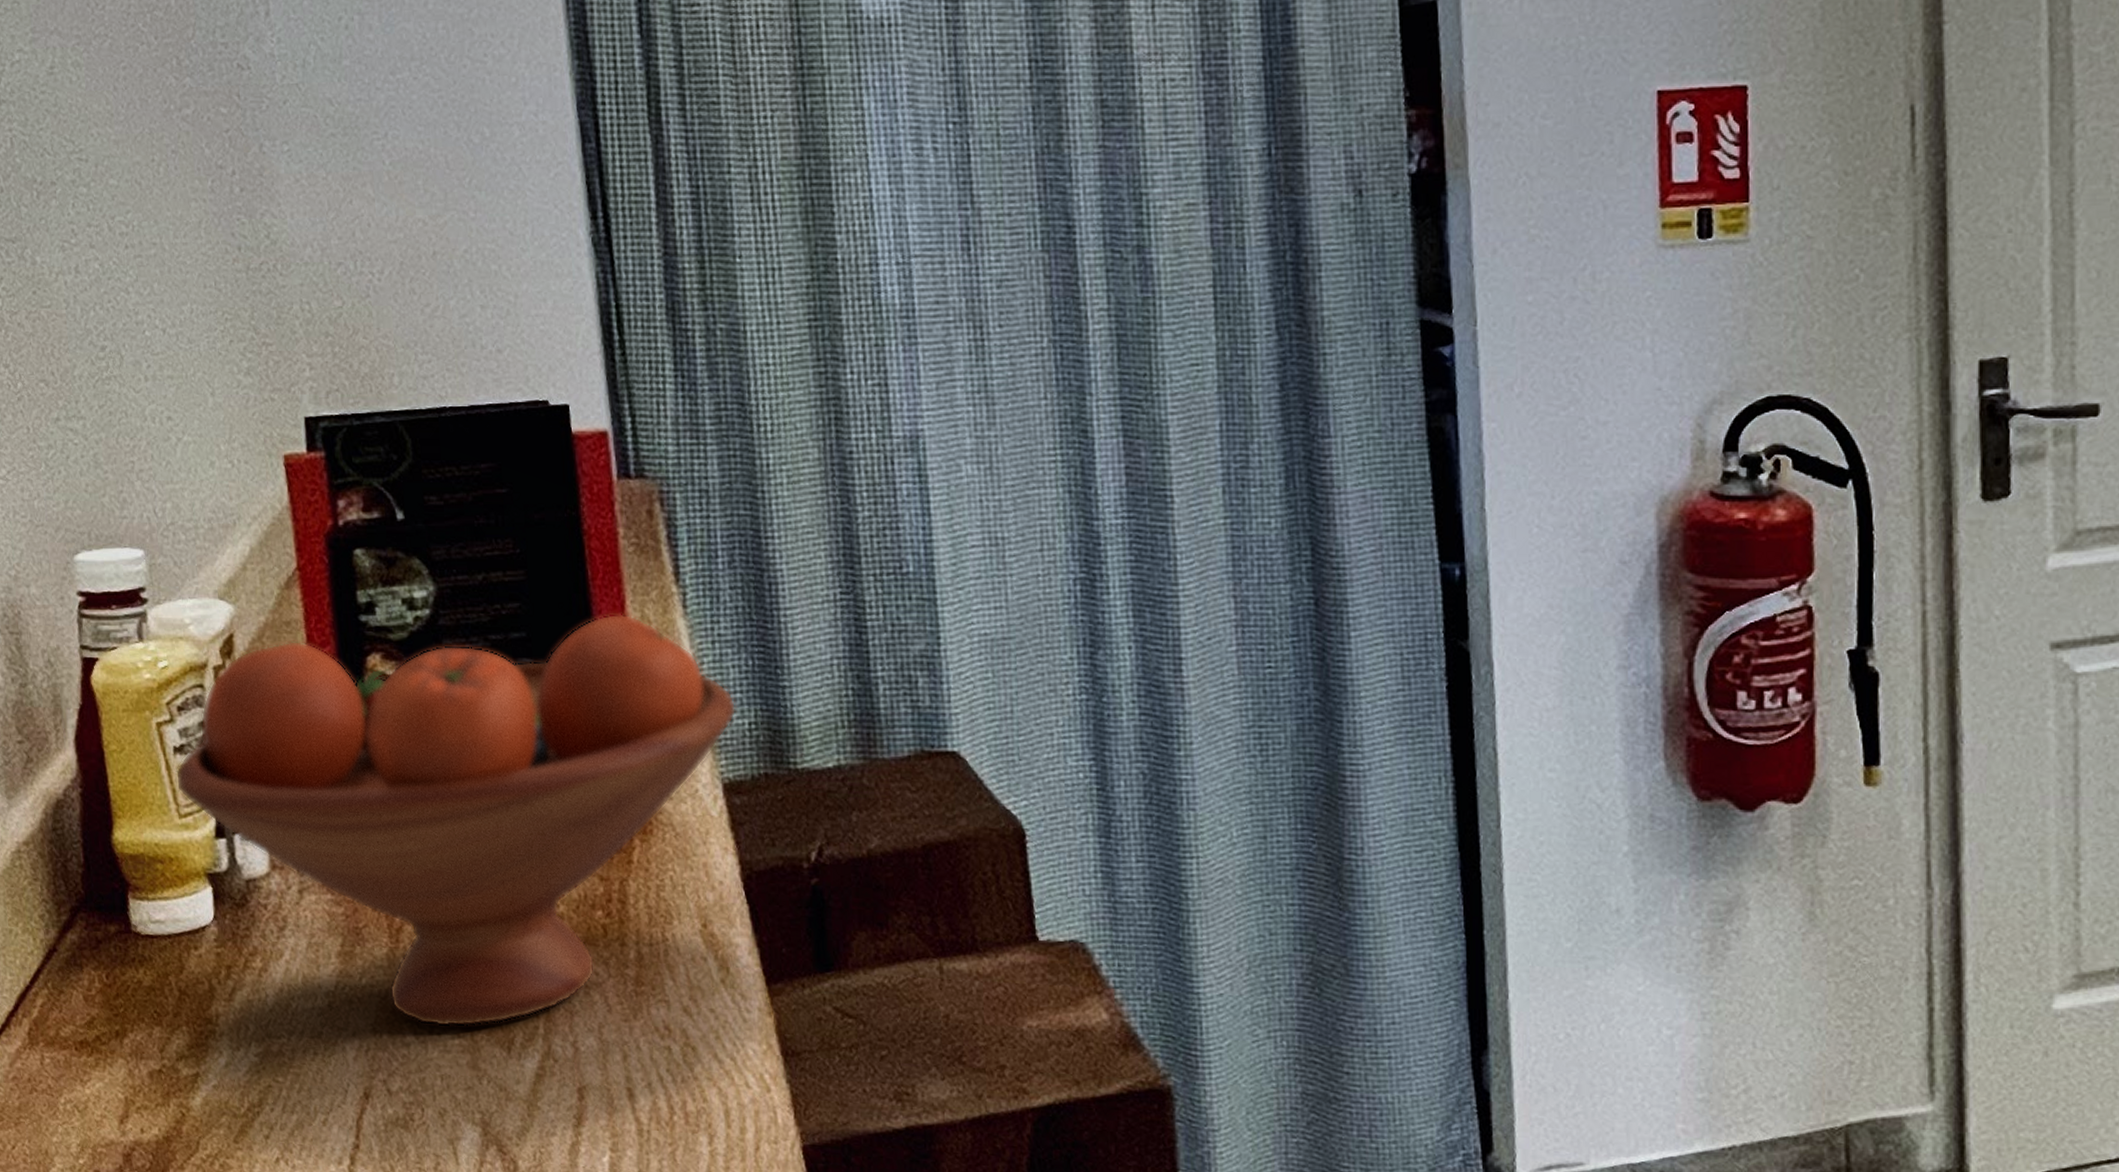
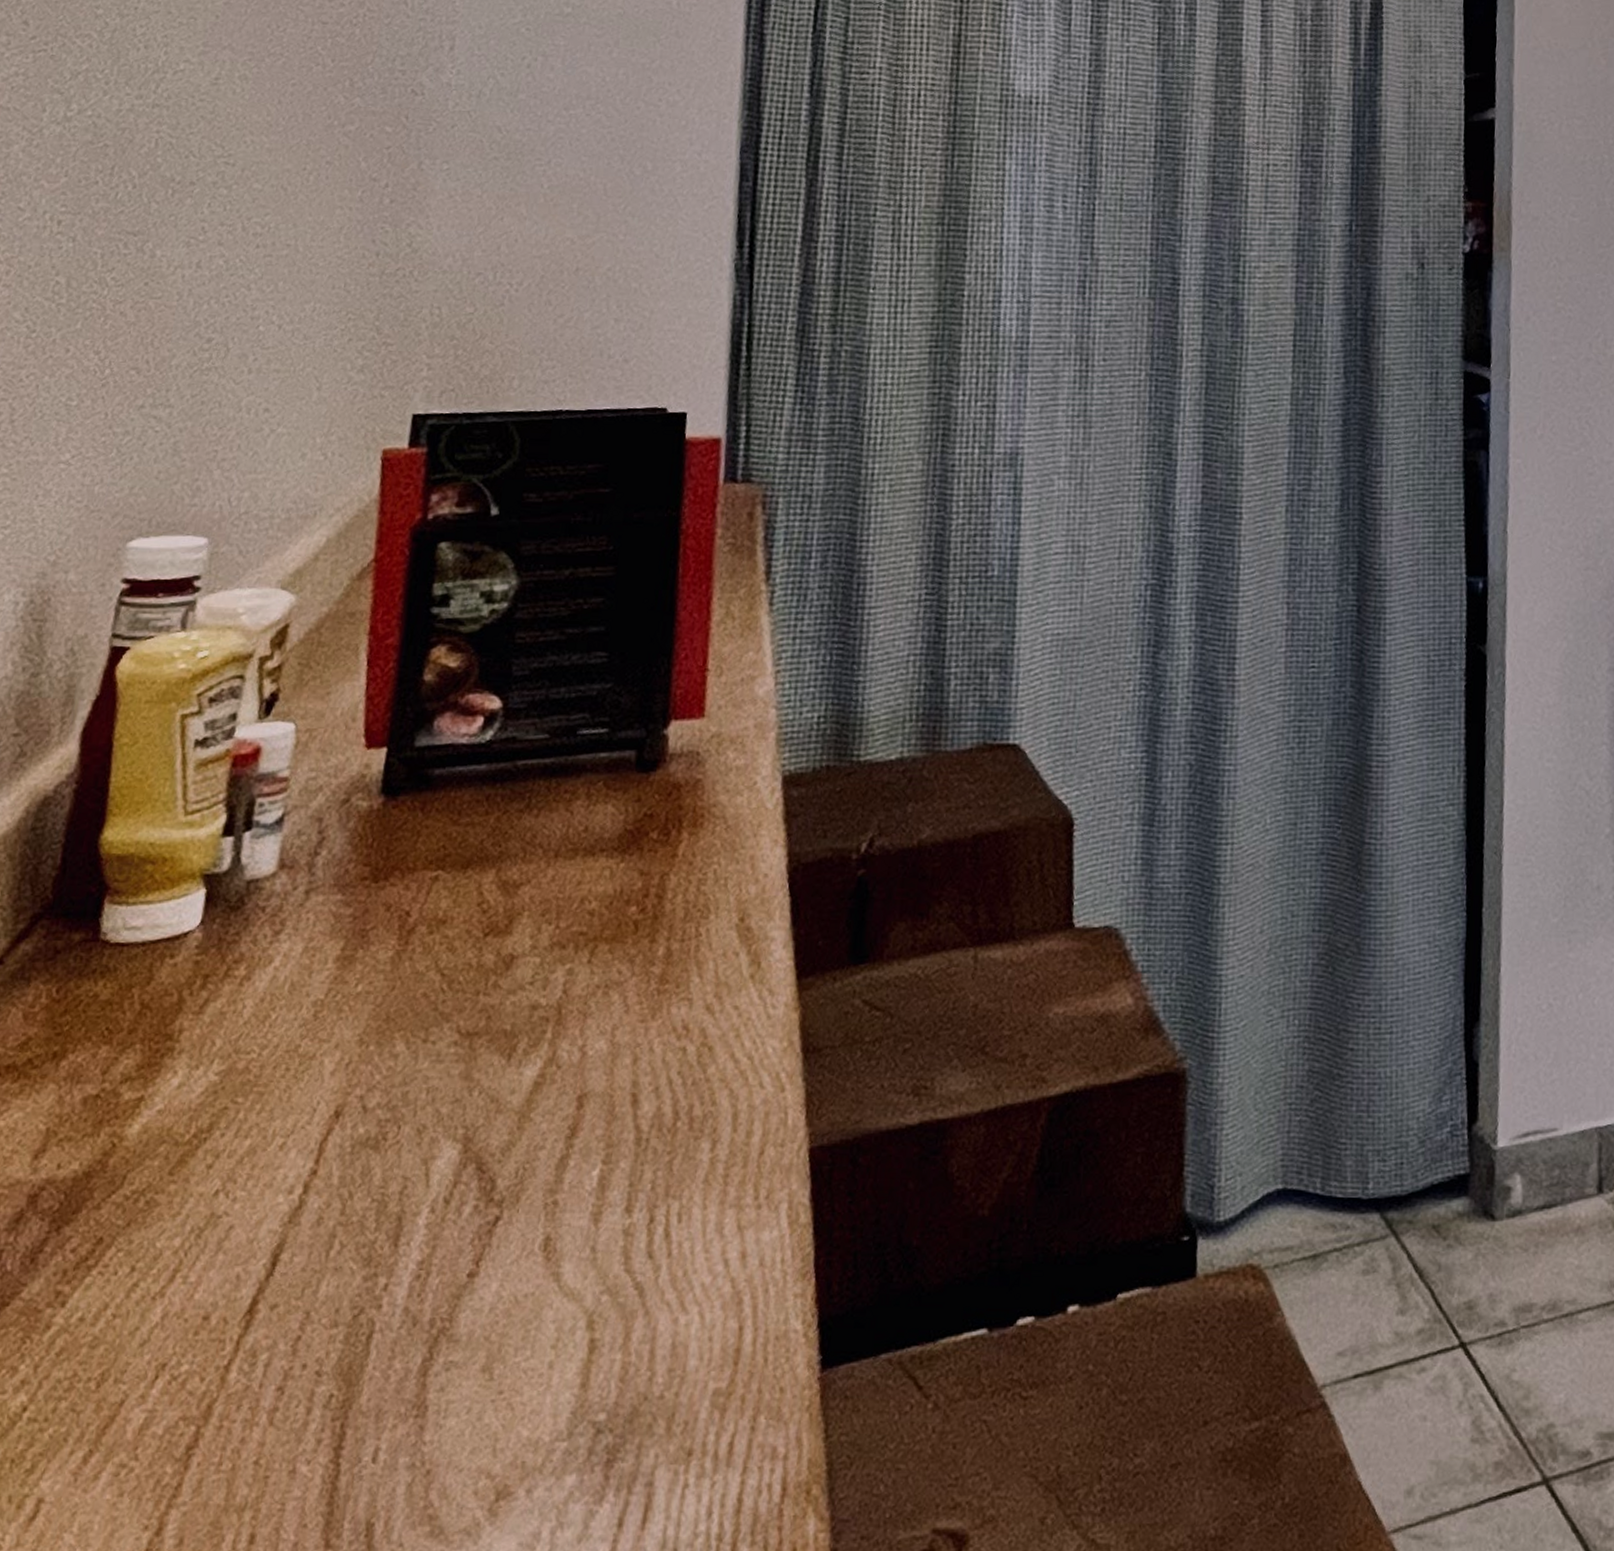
fruit bowl: present [175,613,737,1027] -> none [189,609,808,1035]

